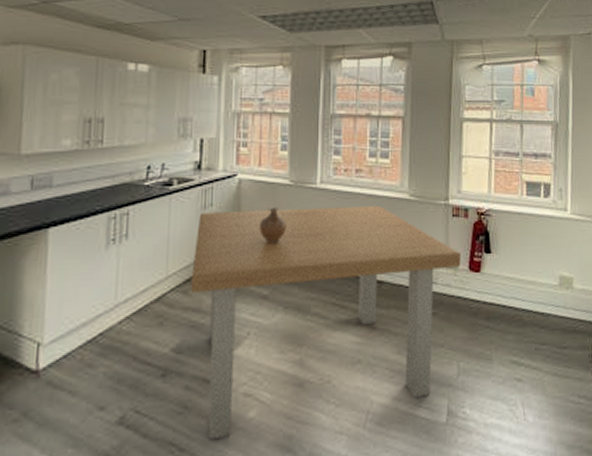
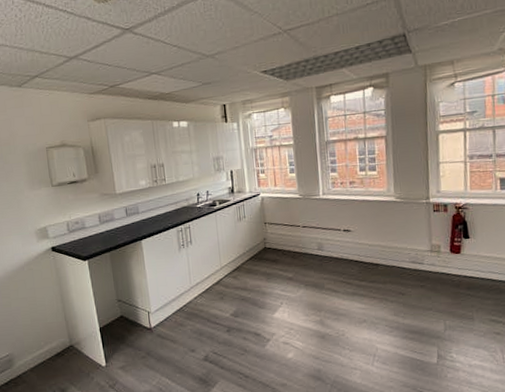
dining table: present [191,205,461,441] -> none [237,208,443,371]
ceramic jug: present [259,206,286,244] -> none [280,215,301,242]

